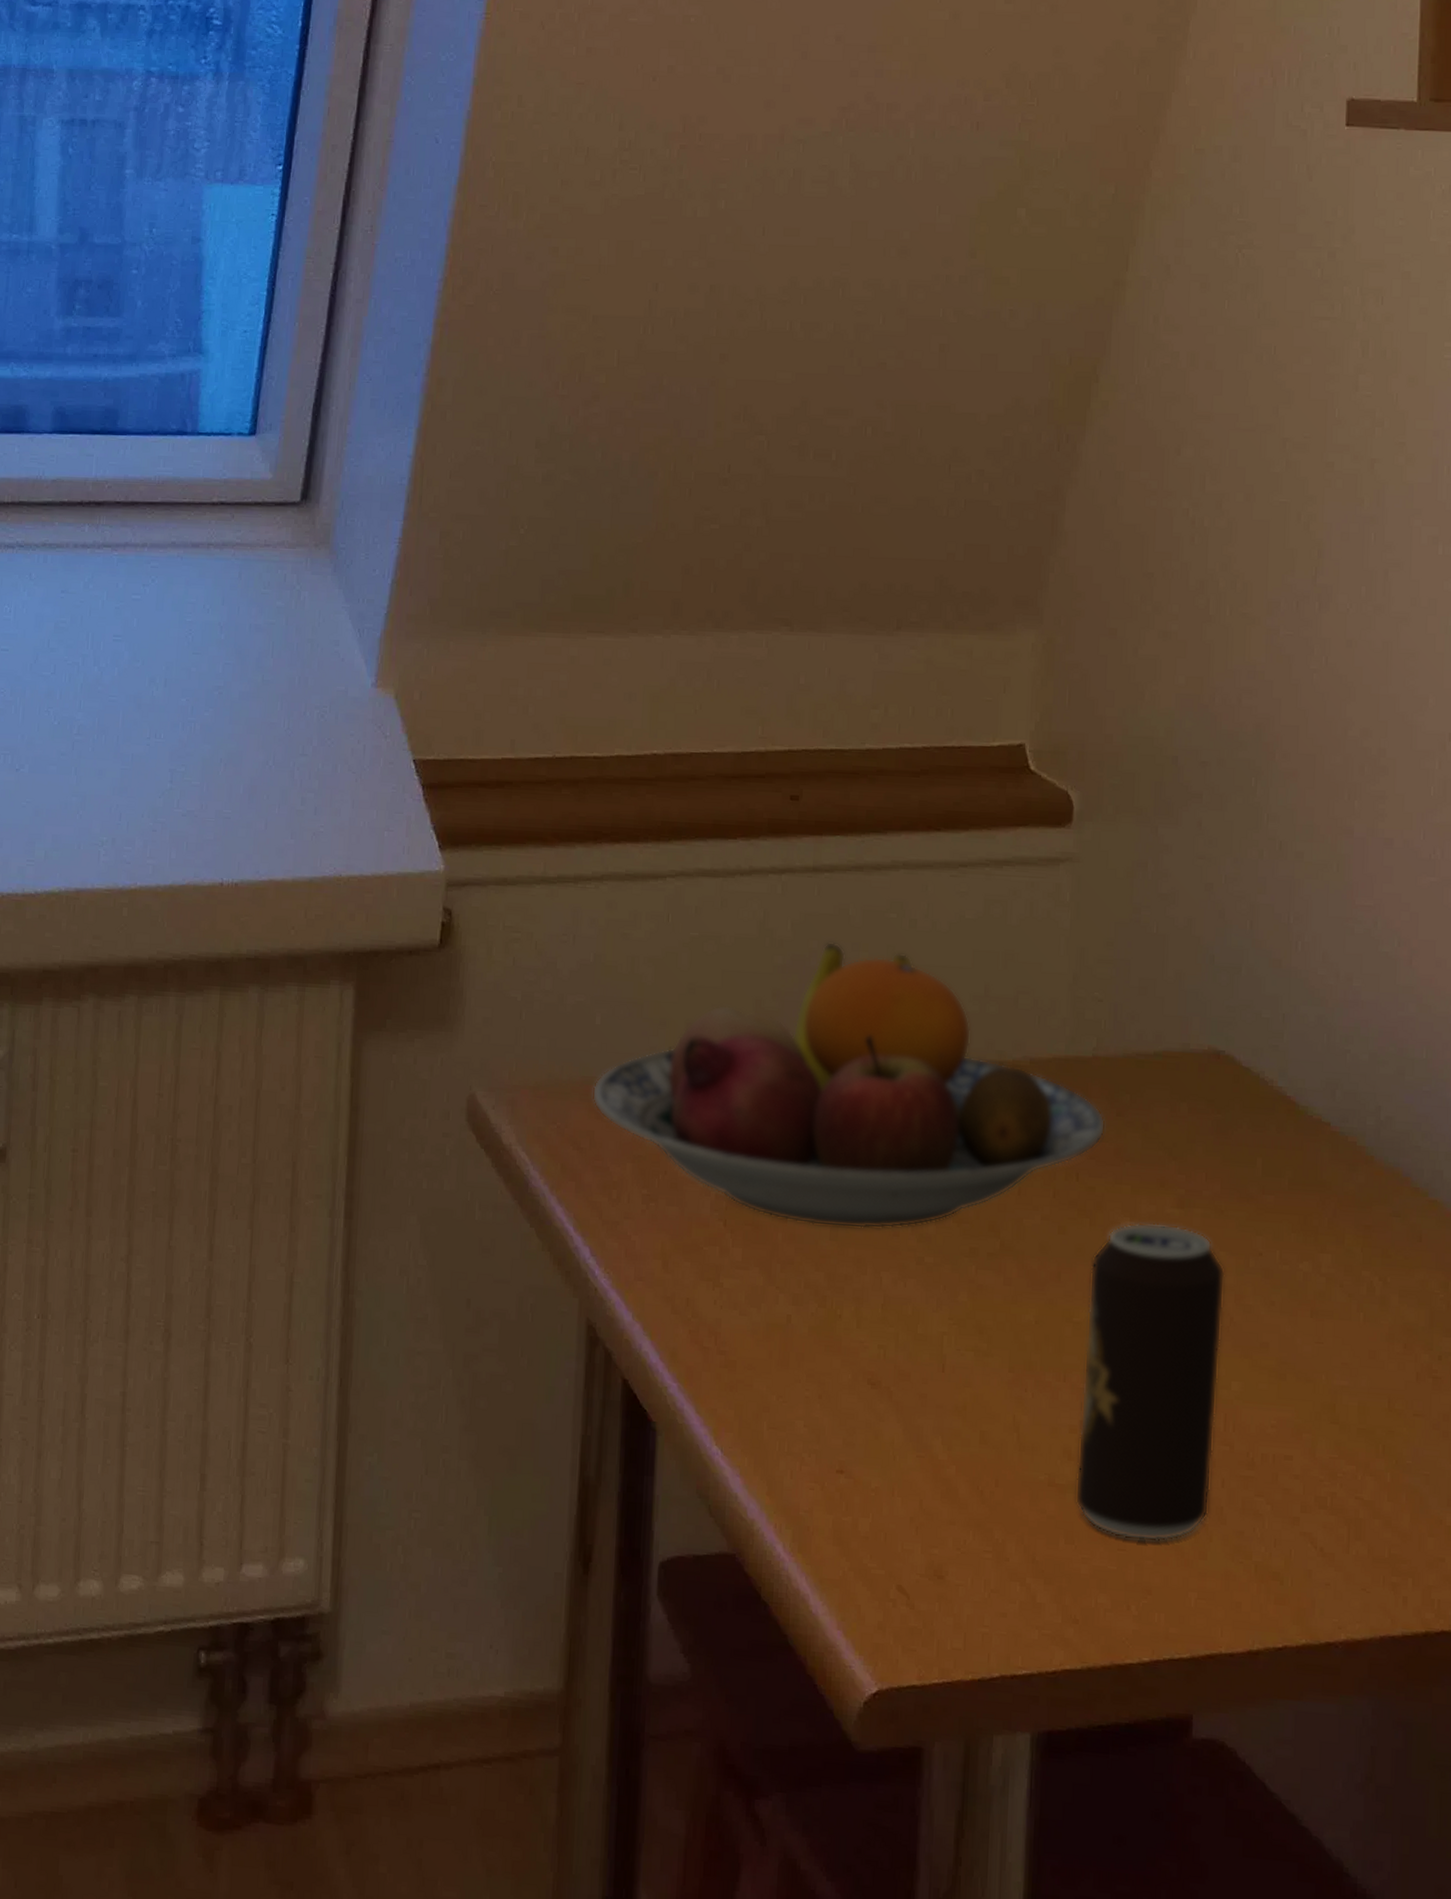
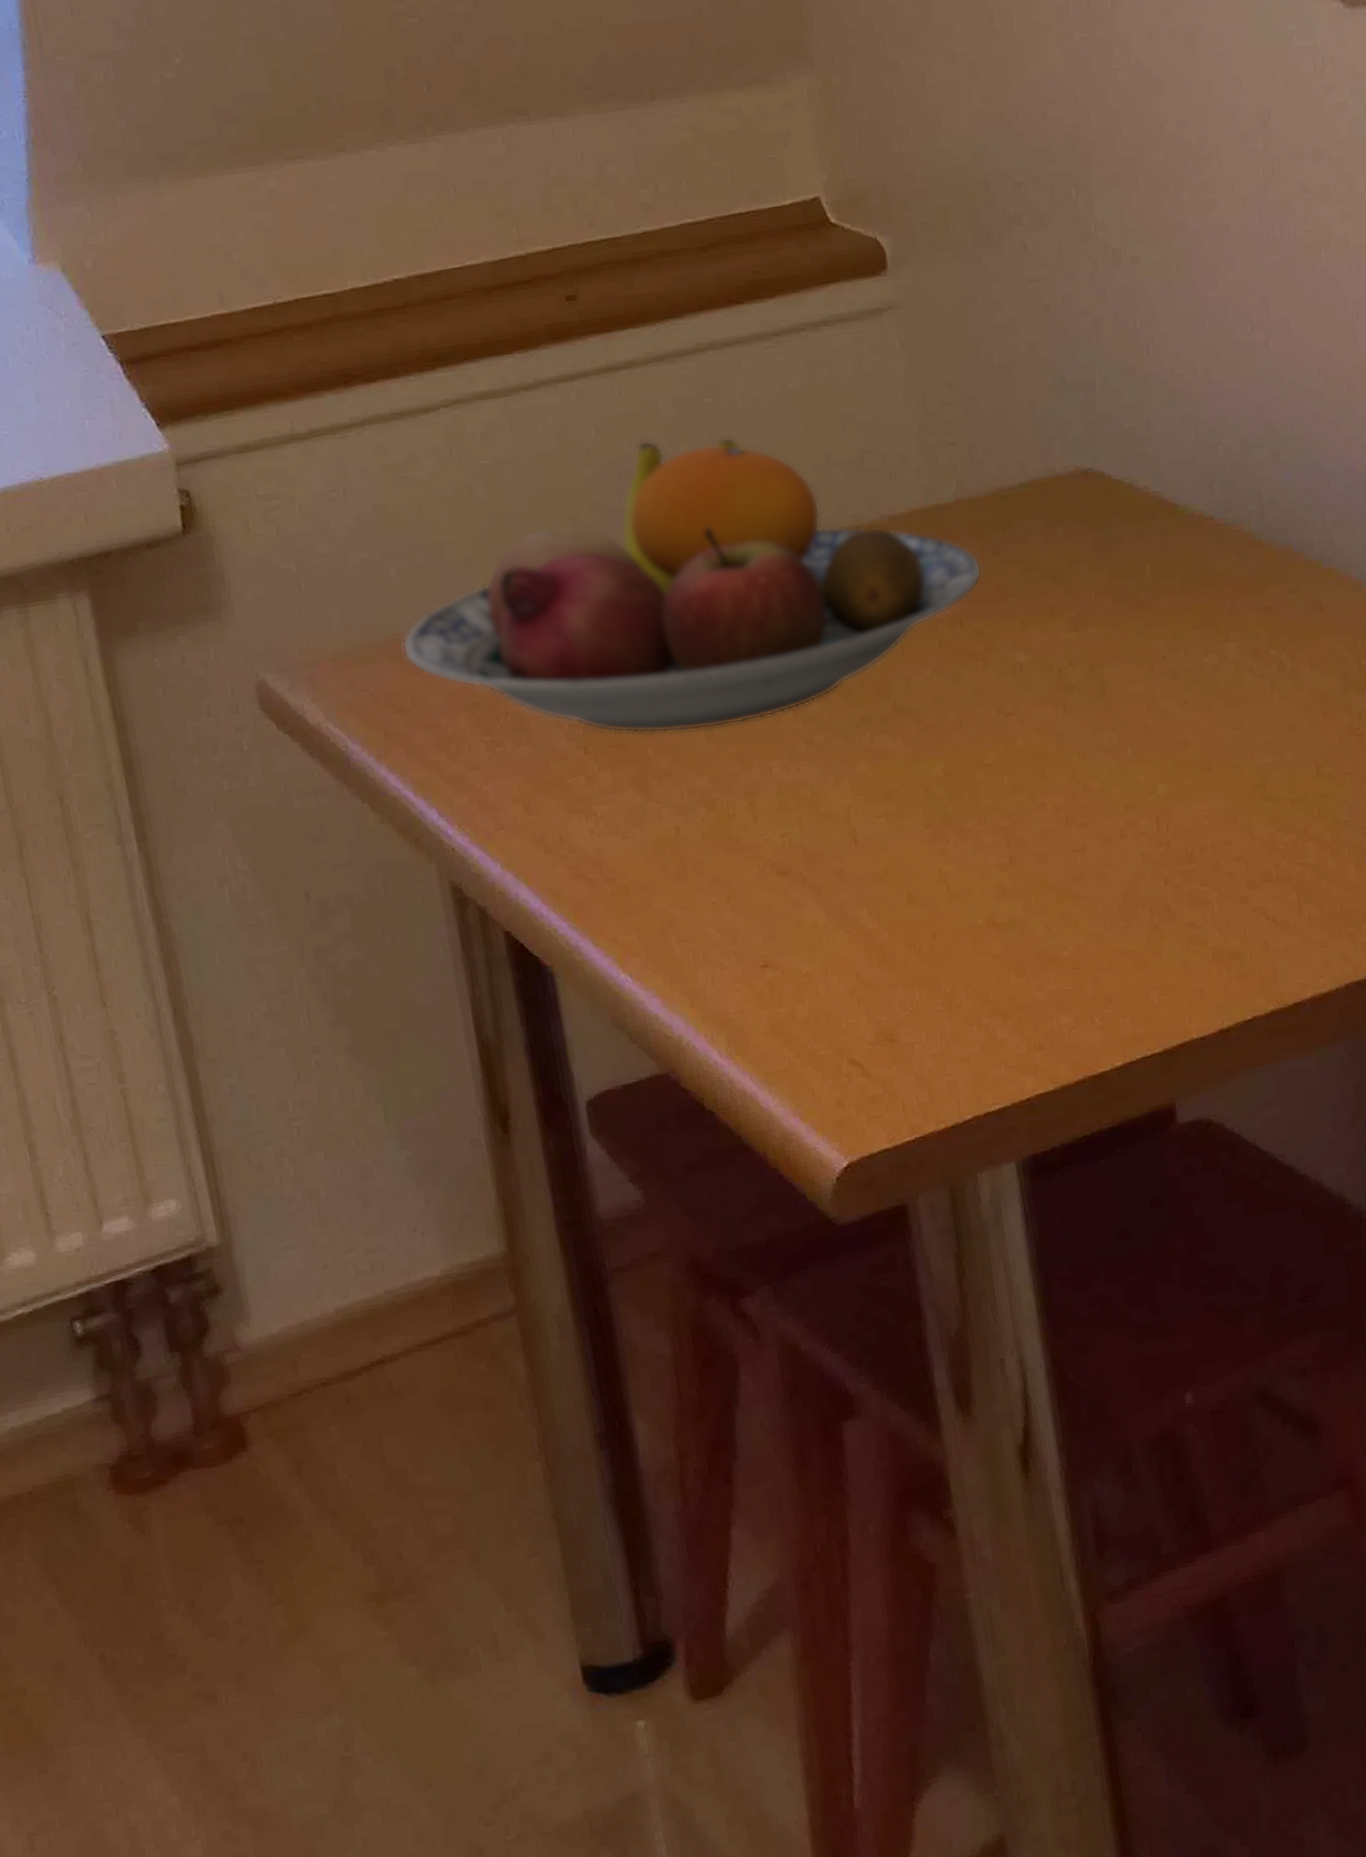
beverage can: present [1075,1222,1225,1542] -> none [991,648,1157,958]

